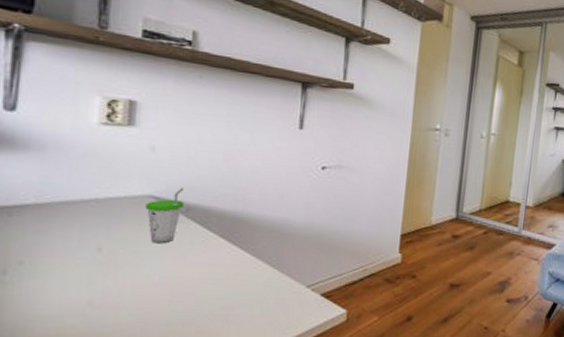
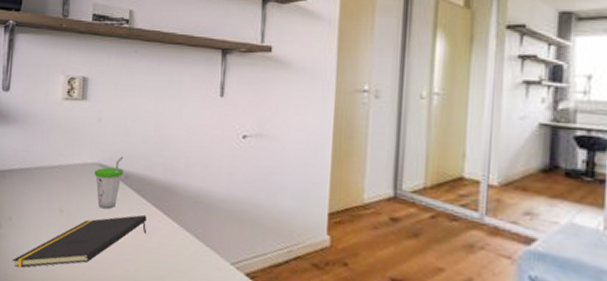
notepad: none [24,247,213,317] -> present [12,214,147,268]

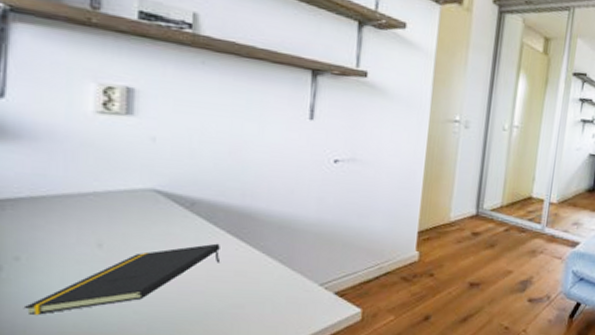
cup: present [94,156,123,209] -> none [147,181,188,240]

